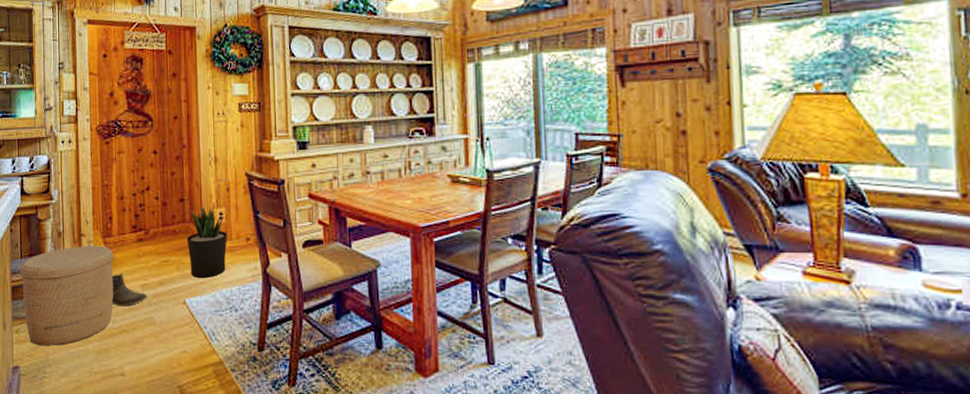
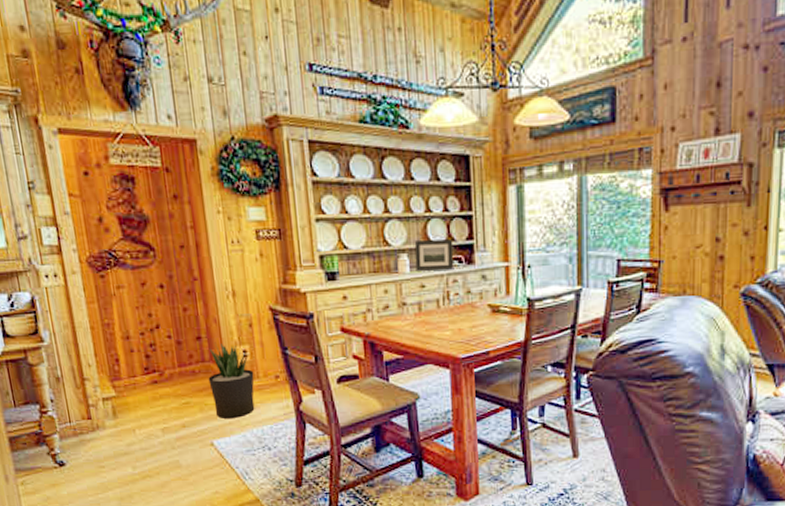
woven basket: present [20,245,115,346] -> none [15,389,132,497]
boot: present [112,272,147,306] -> none [126,417,170,452]
picture frame: none [379,113,415,142] -> present [414,239,454,271]

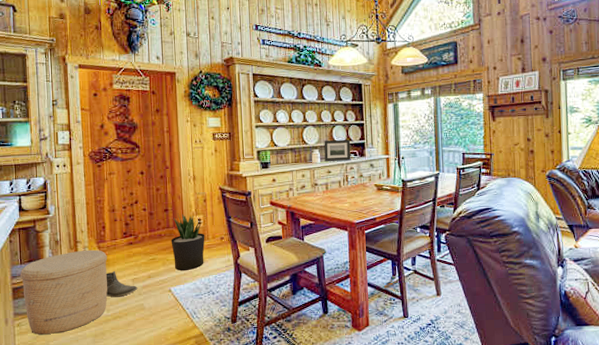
woven basket: none [15,389,132,497] -> present [20,249,108,335]
boot: none [126,417,170,452] -> present [106,270,138,297]

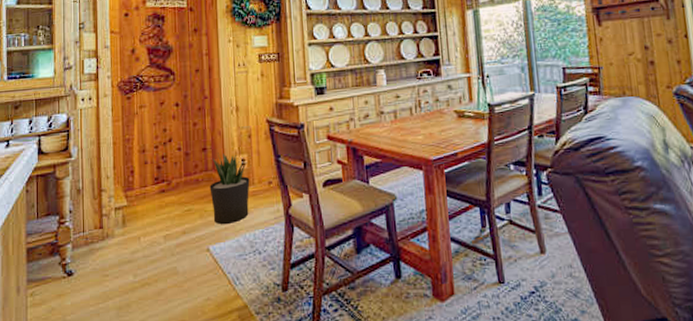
woven basket: present [20,249,108,335] -> none [36,199,136,308]
boot: present [106,270,138,297] -> none [133,225,170,259]
picture frame: present [324,140,351,162] -> none [390,56,423,84]

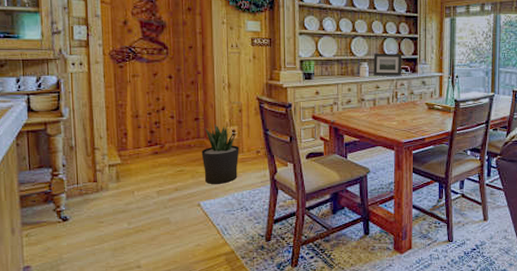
picture frame: none [390,56,423,84] -> present [373,53,402,76]

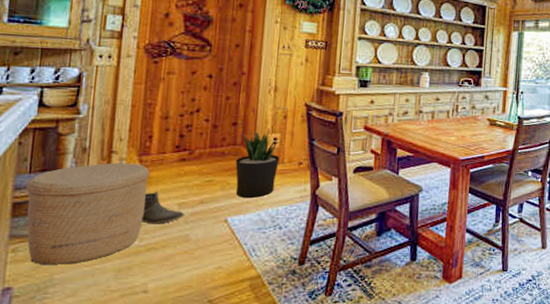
woven basket: none [28,158,130,247] -> present [26,162,151,266]
boot: none [127,181,163,210] -> present [141,191,184,224]
picture frame: present [373,53,402,76] -> none [434,64,466,89]

